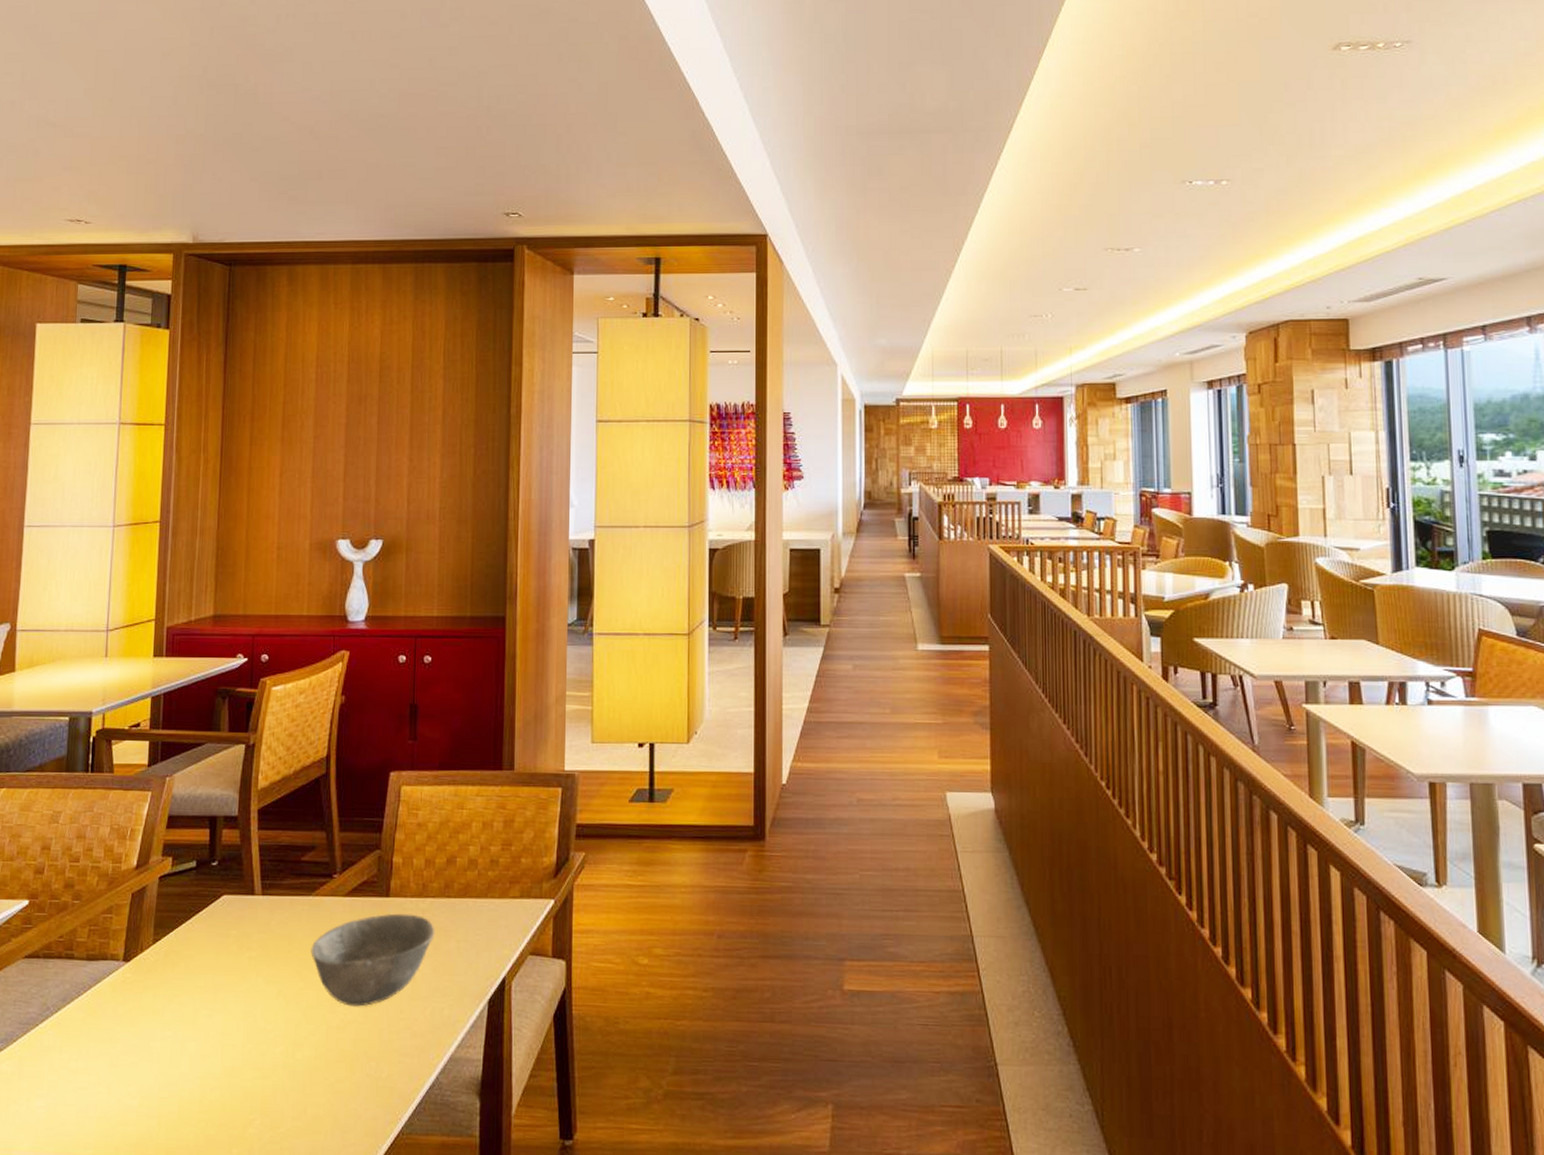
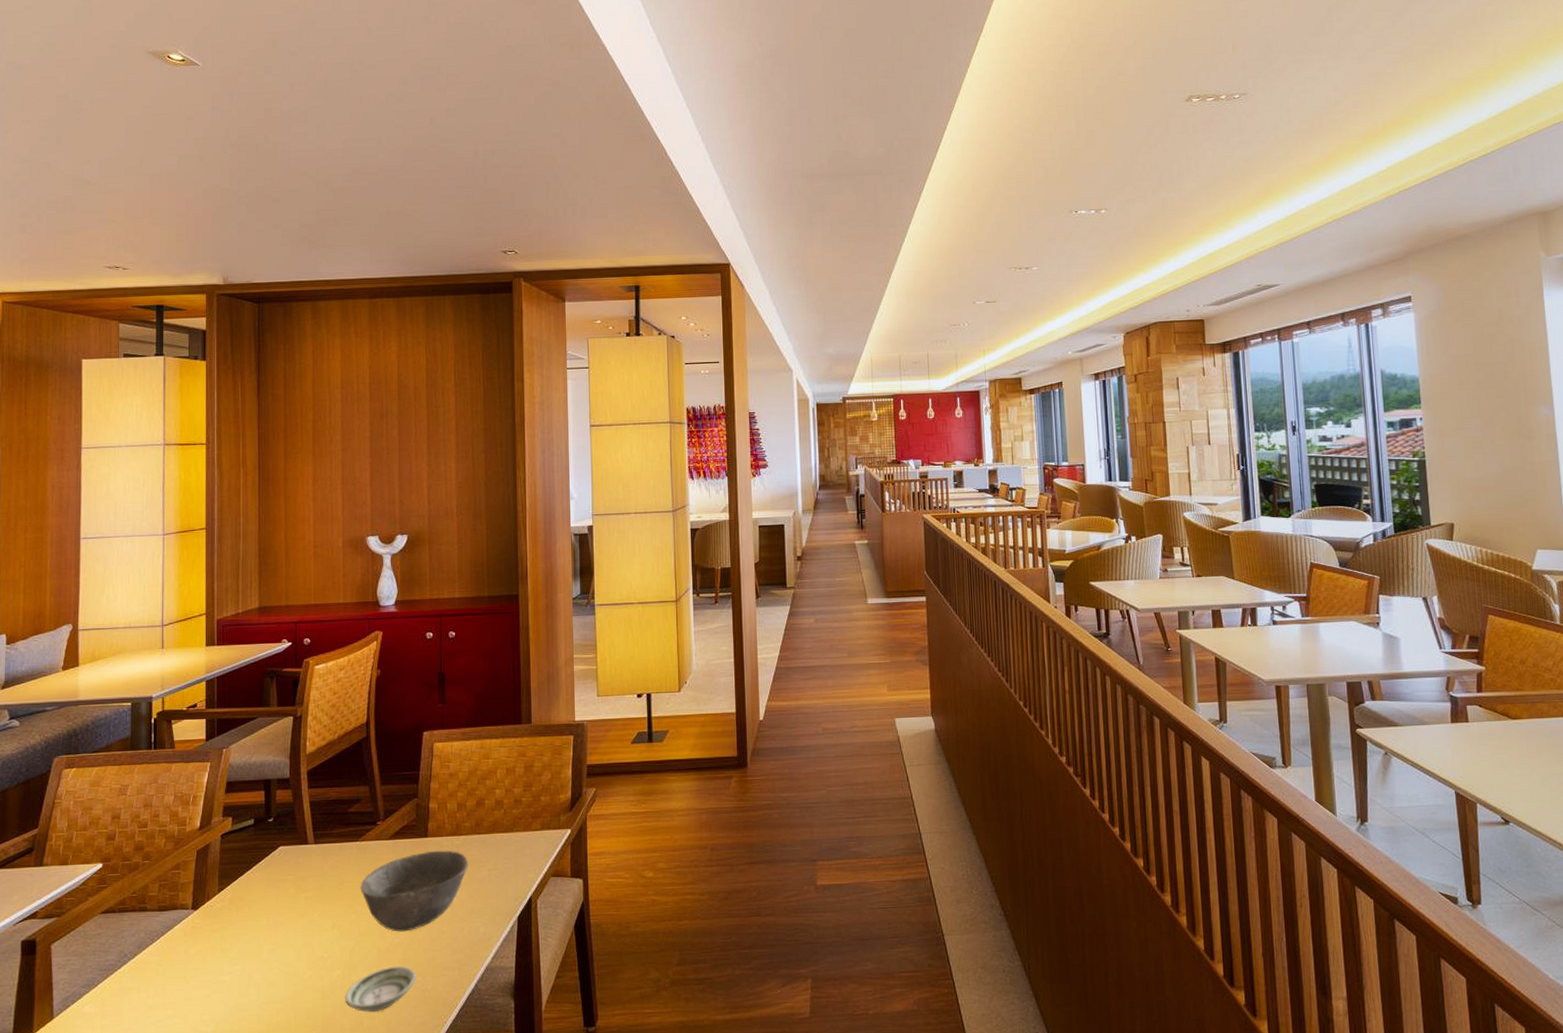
saucer: none [287,1046,369,1100] -> present [345,966,416,1013]

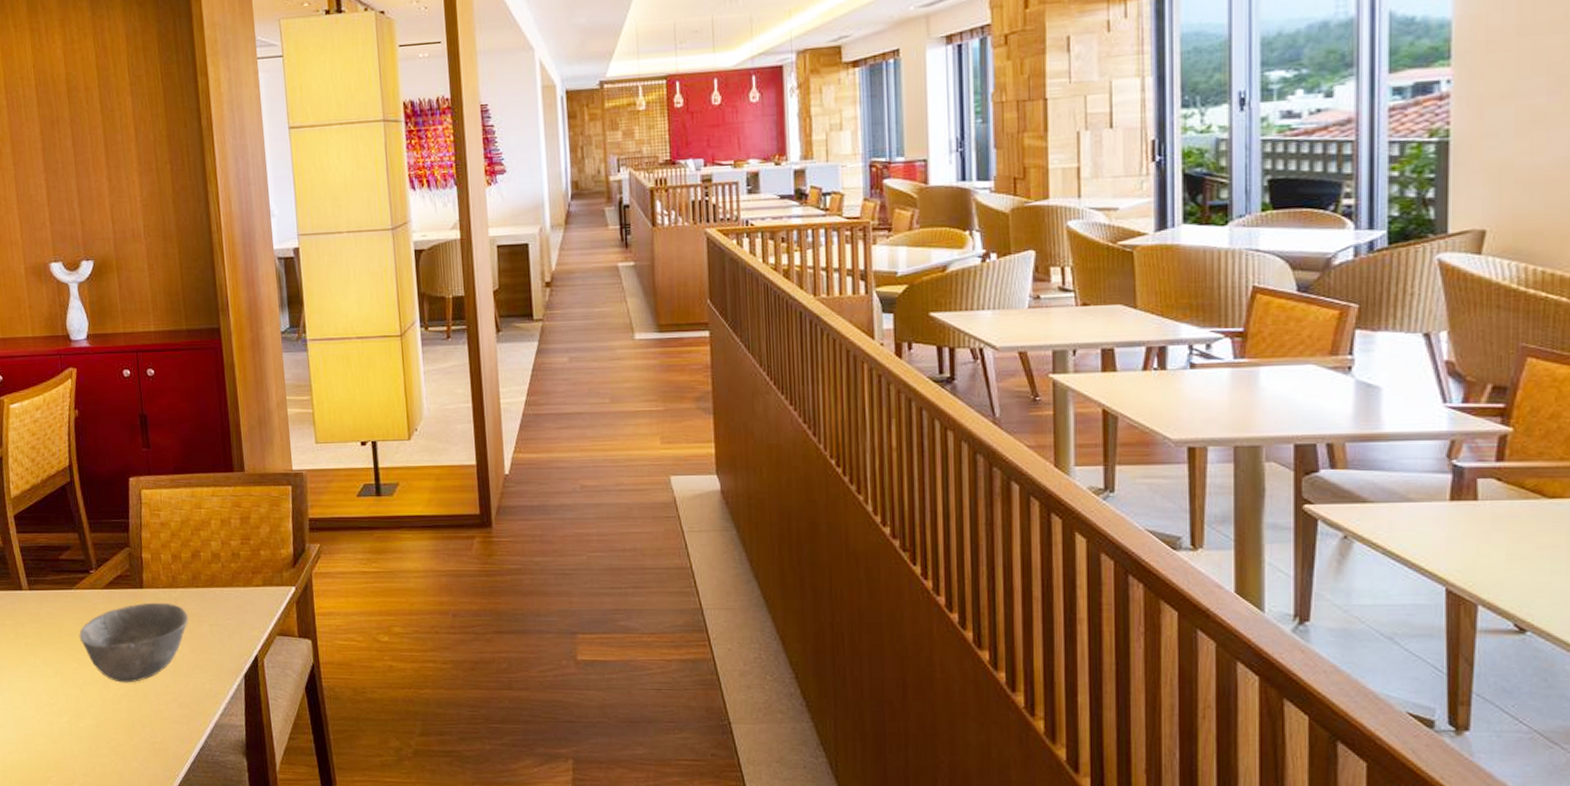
saucer: present [345,966,416,1013] -> none [74,716,145,760]

